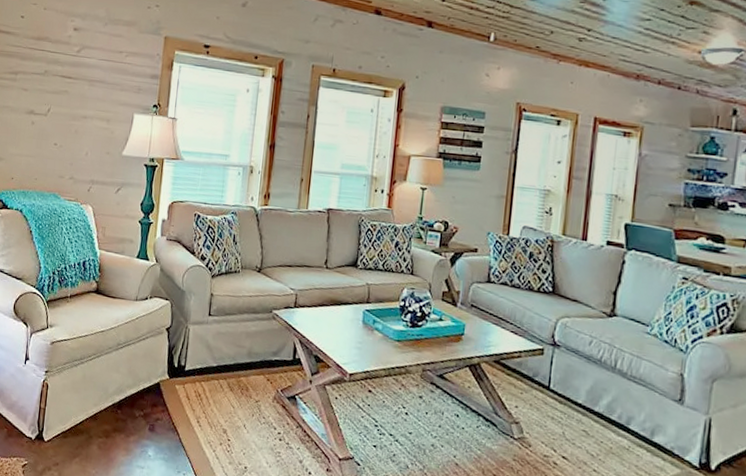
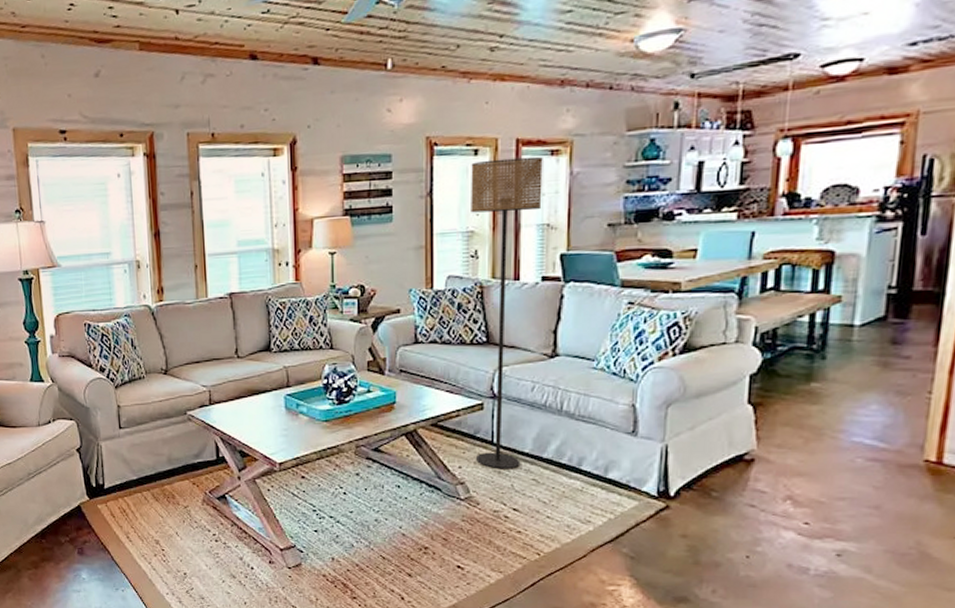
floor lamp: none [532,131,616,417] -> present [471,156,543,469]

